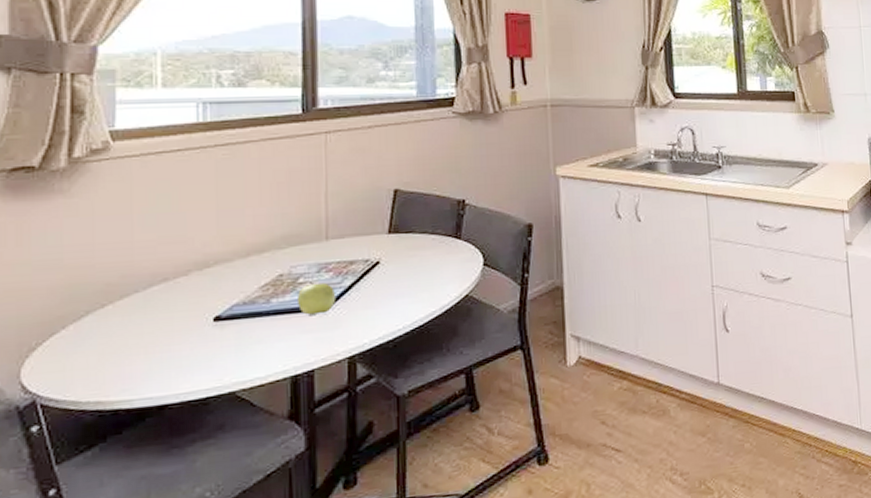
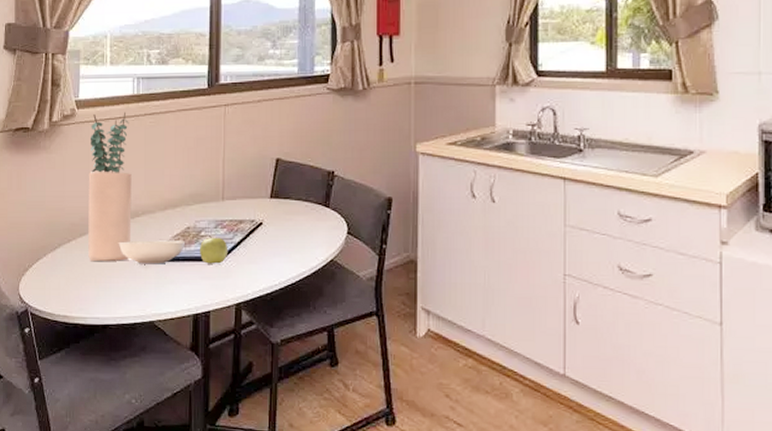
vase: none [132,143,199,328] -> present [88,111,132,261]
bowl: none [179,291,278,325] -> present [118,240,186,264]

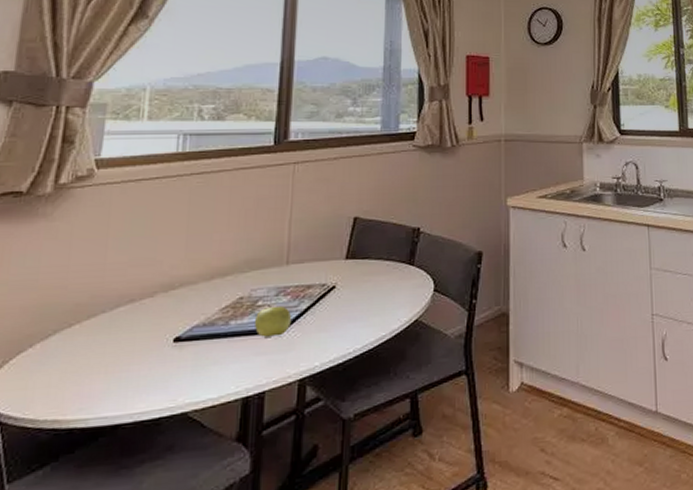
vase: present [88,111,132,261] -> none [97,171,169,347]
bowl: present [118,240,186,264] -> none [143,313,237,345]

